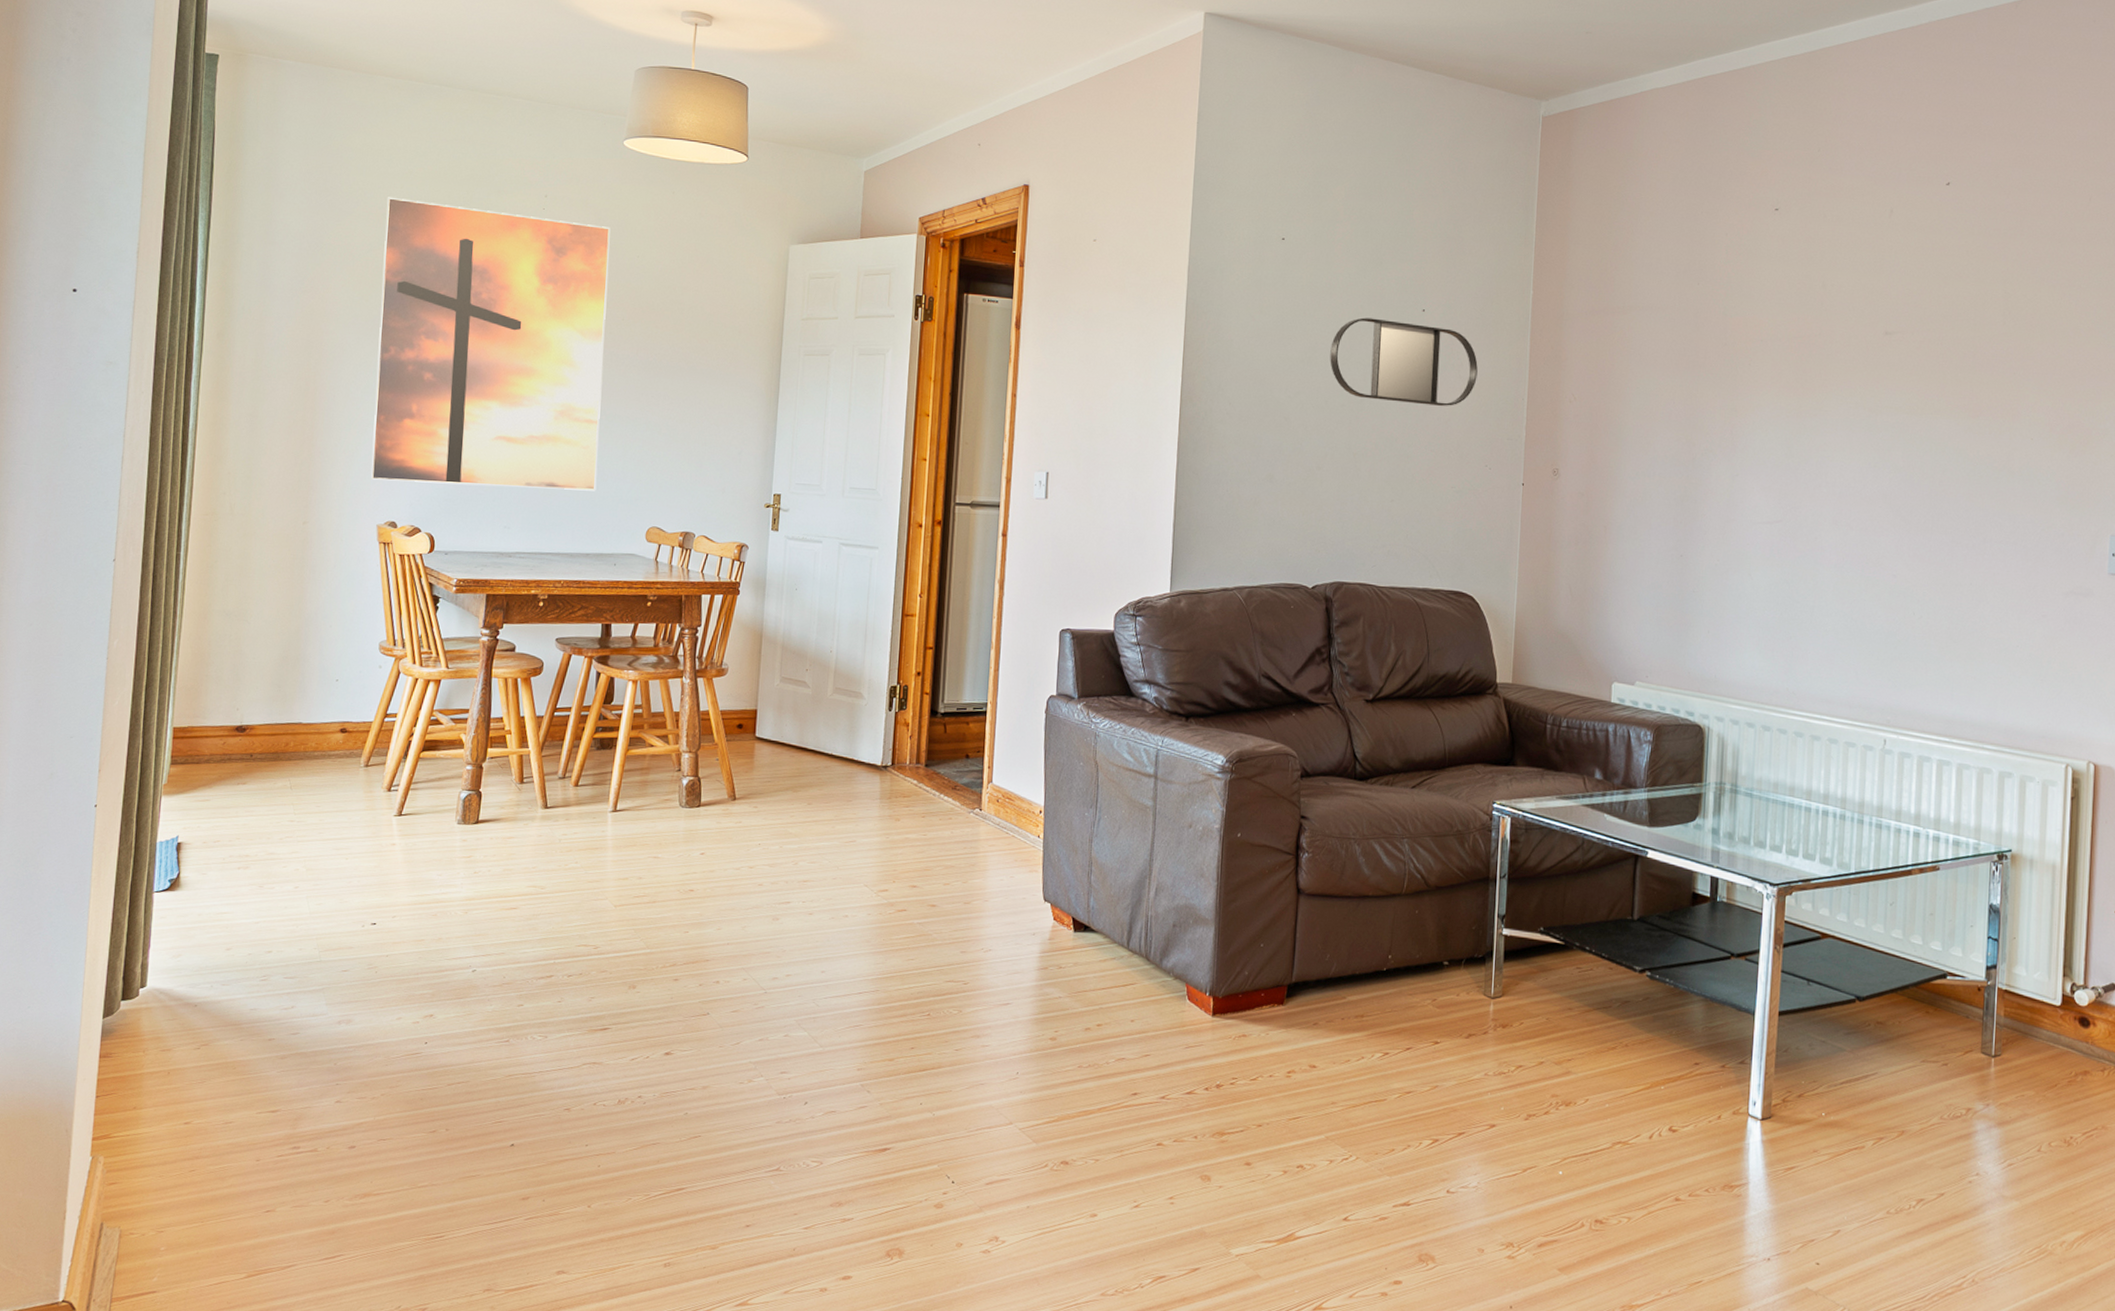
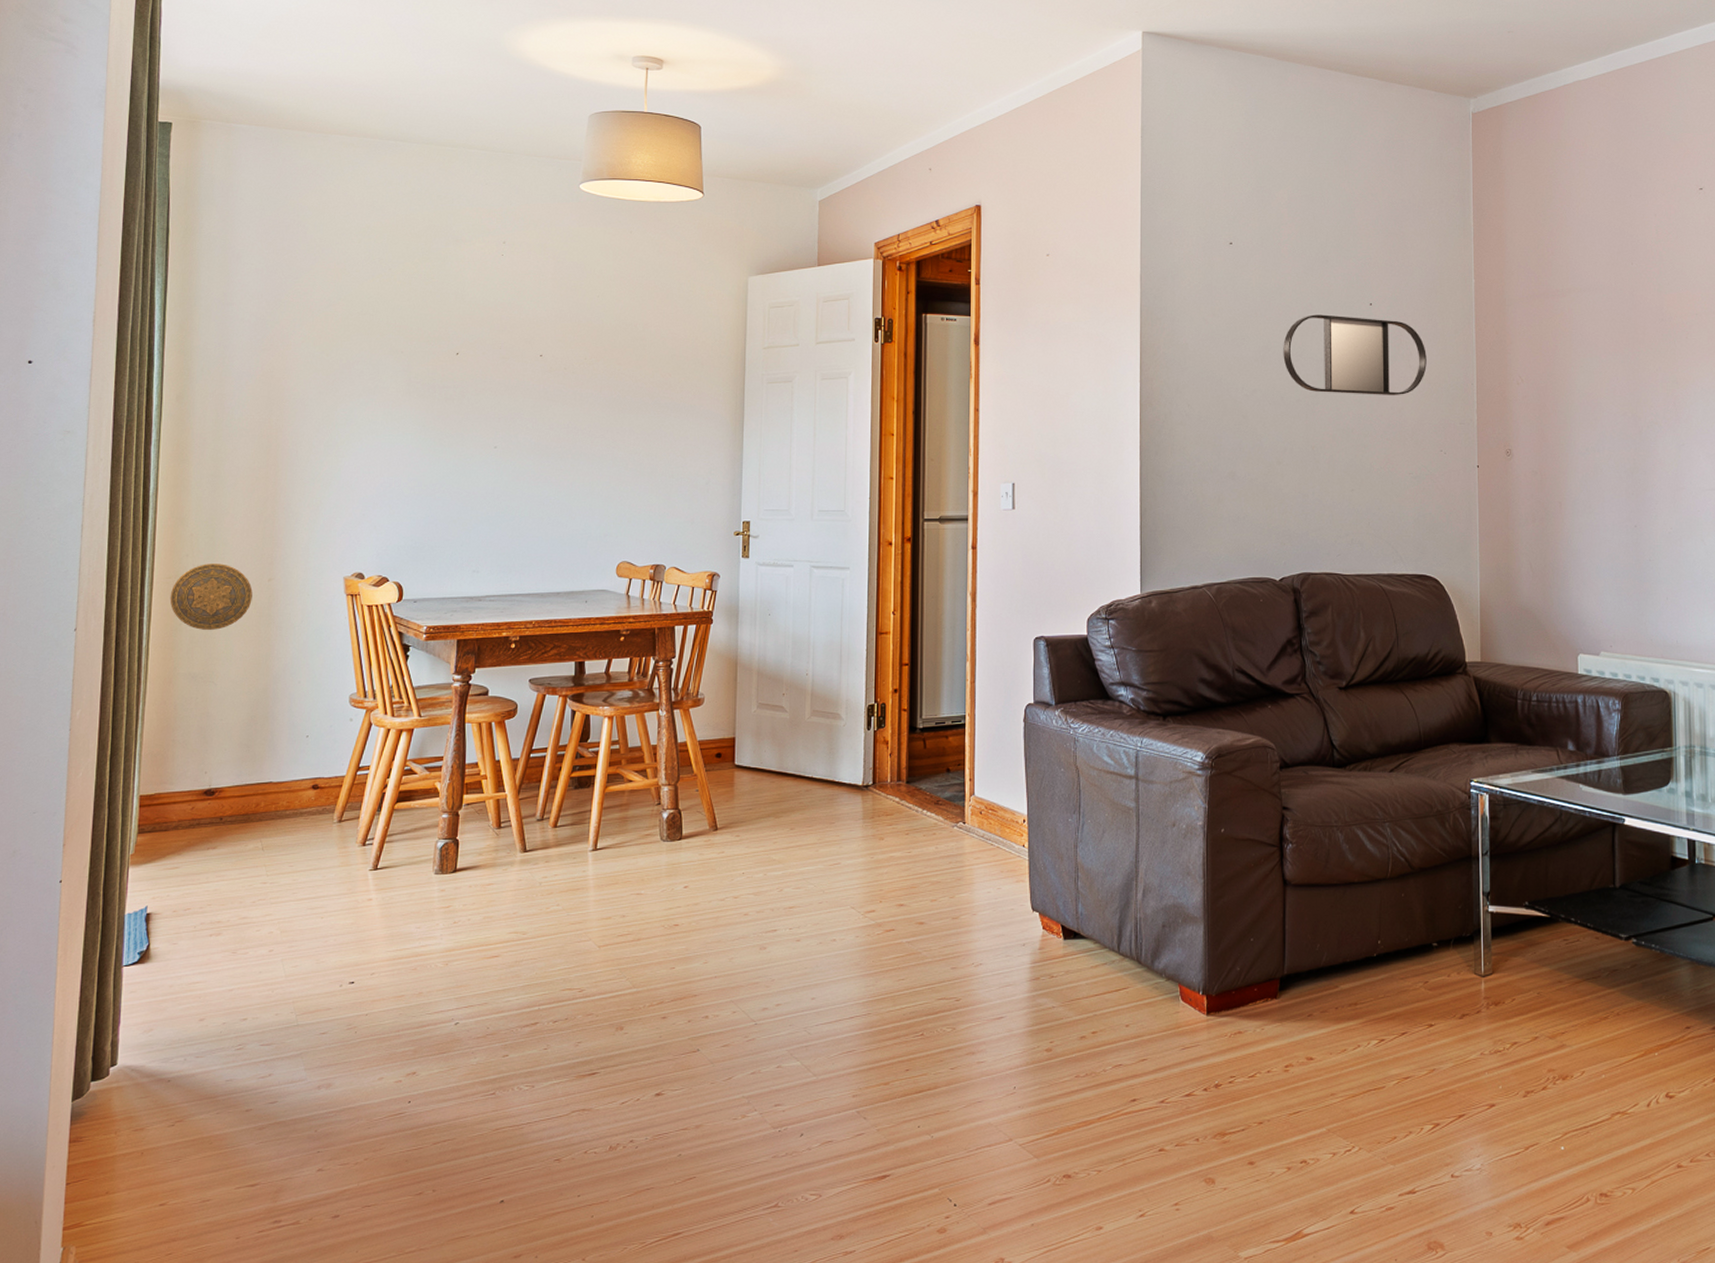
decorative plate: none [206,503,287,569] -> present [170,564,253,630]
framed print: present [371,197,611,491] -> none [336,252,570,532]

